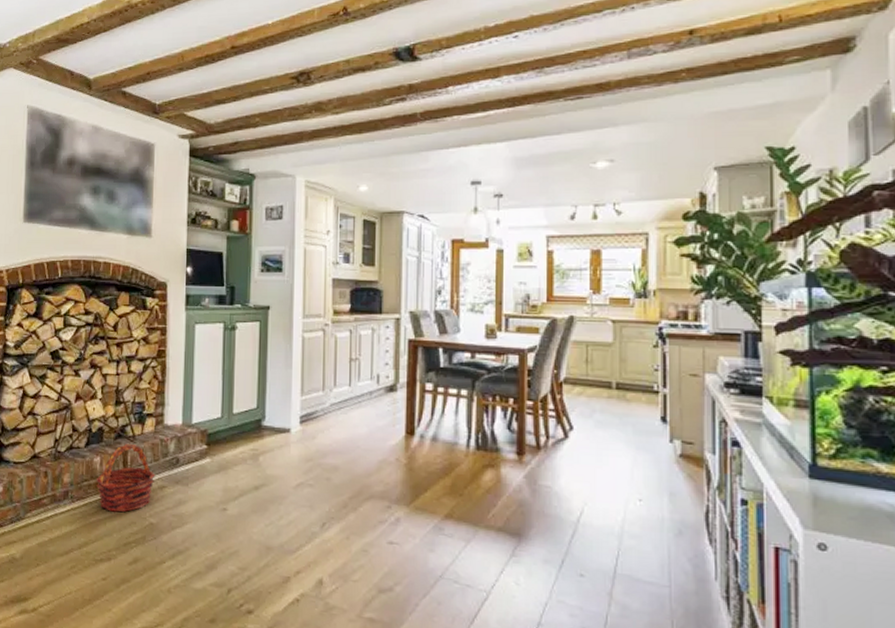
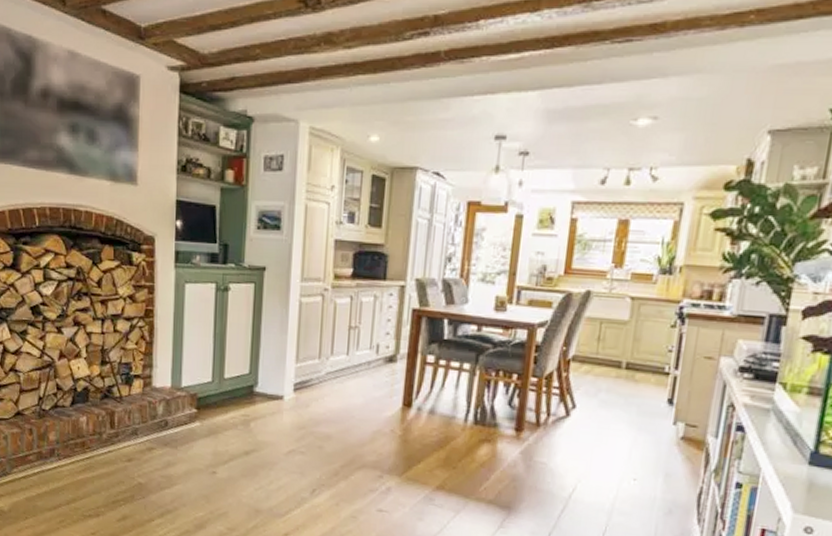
basket: present [96,444,156,512] -> none [82,405,144,471]

